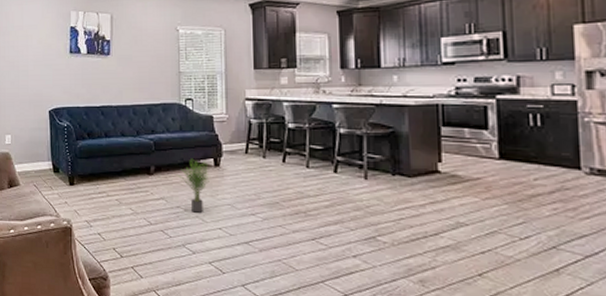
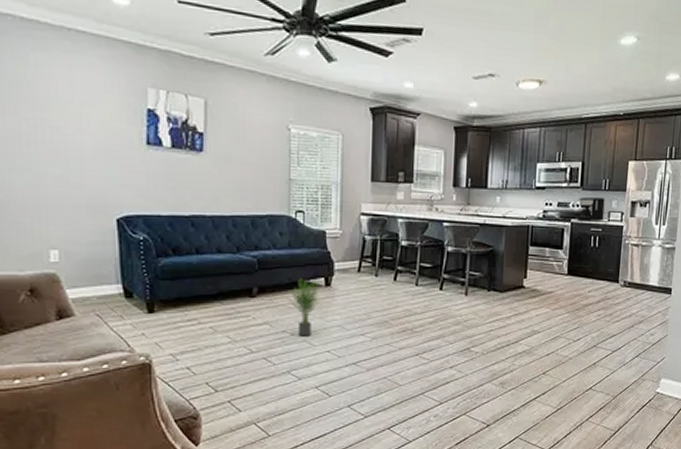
coffee maker: none [497,69,555,98] -> present [572,197,610,222]

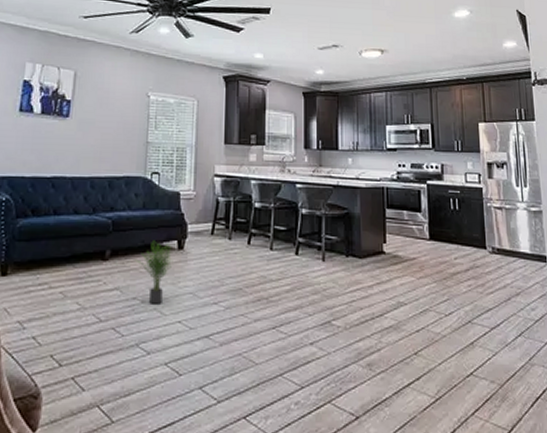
coffee maker: present [572,197,610,222] -> none [428,158,467,184]

